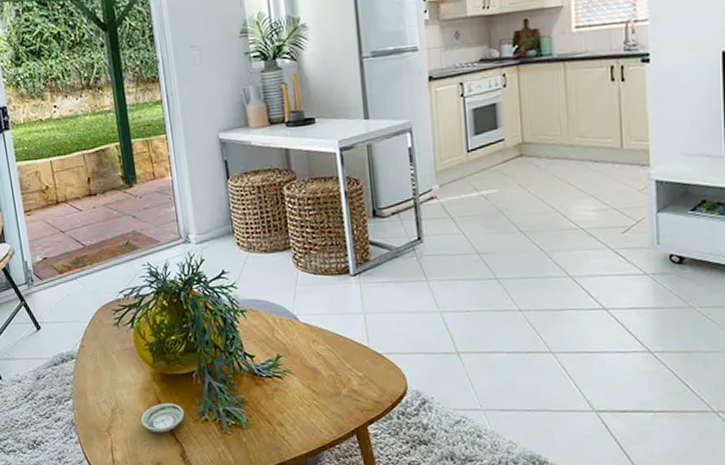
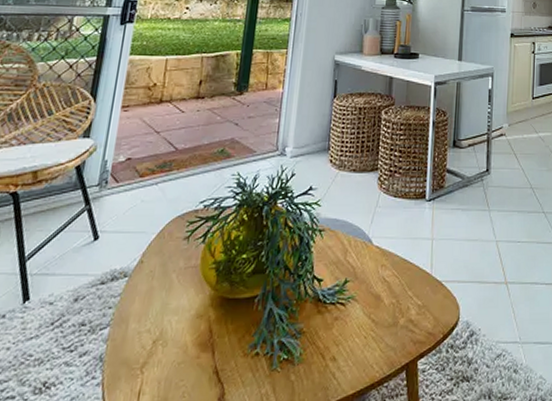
saucer: present [140,402,184,433] -> none [183,332,235,371]

